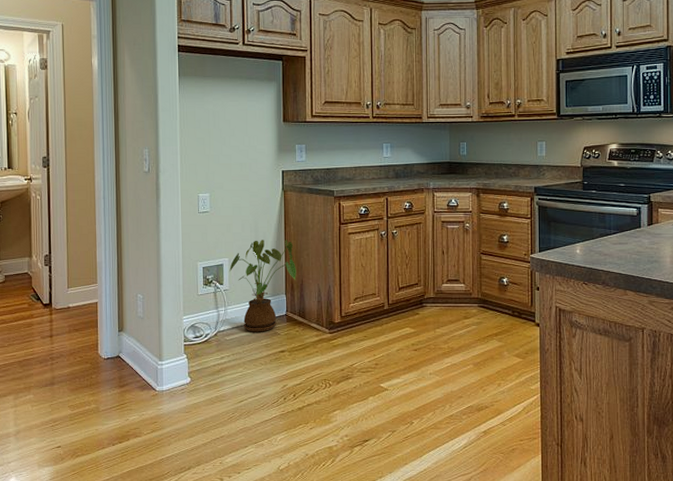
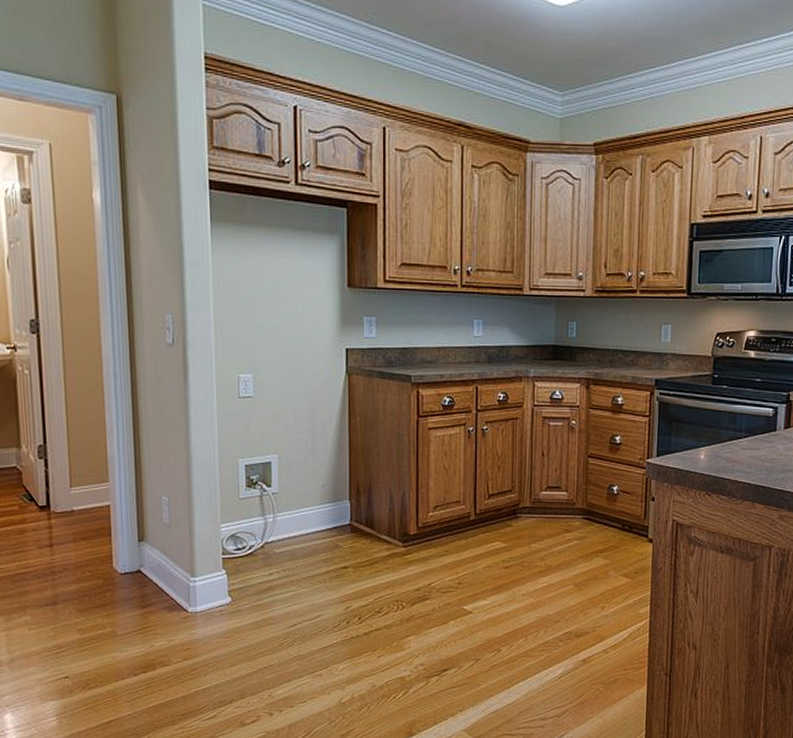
house plant: present [229,240,296,332] -> none [279,433,363,545]

